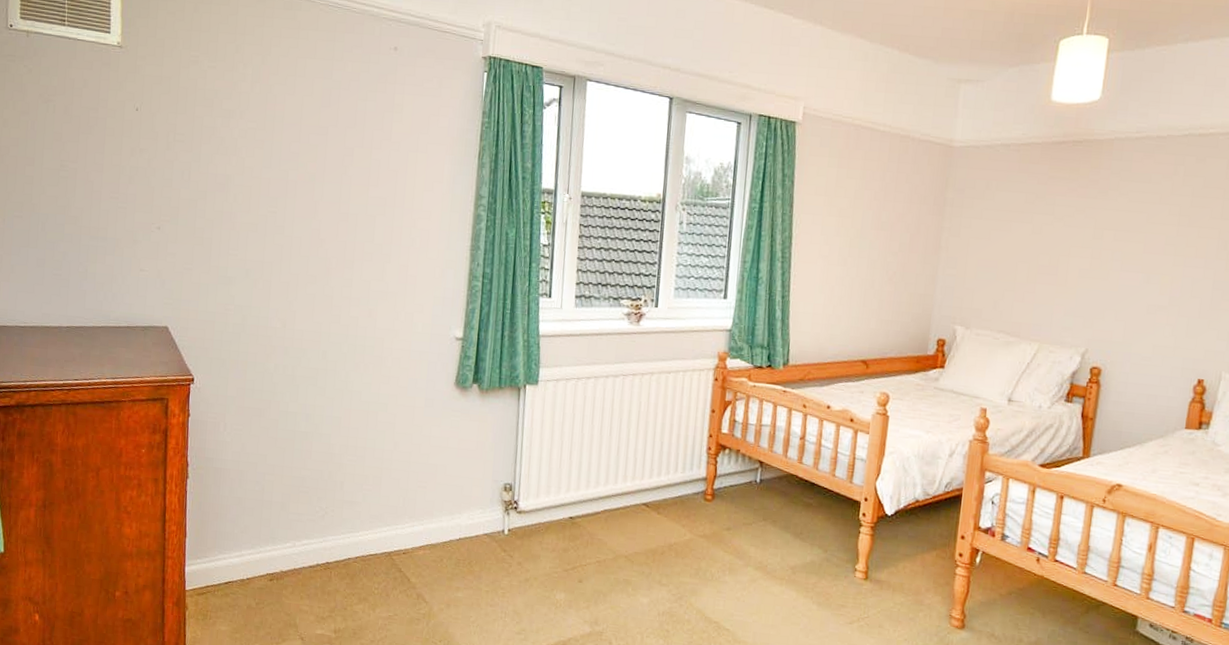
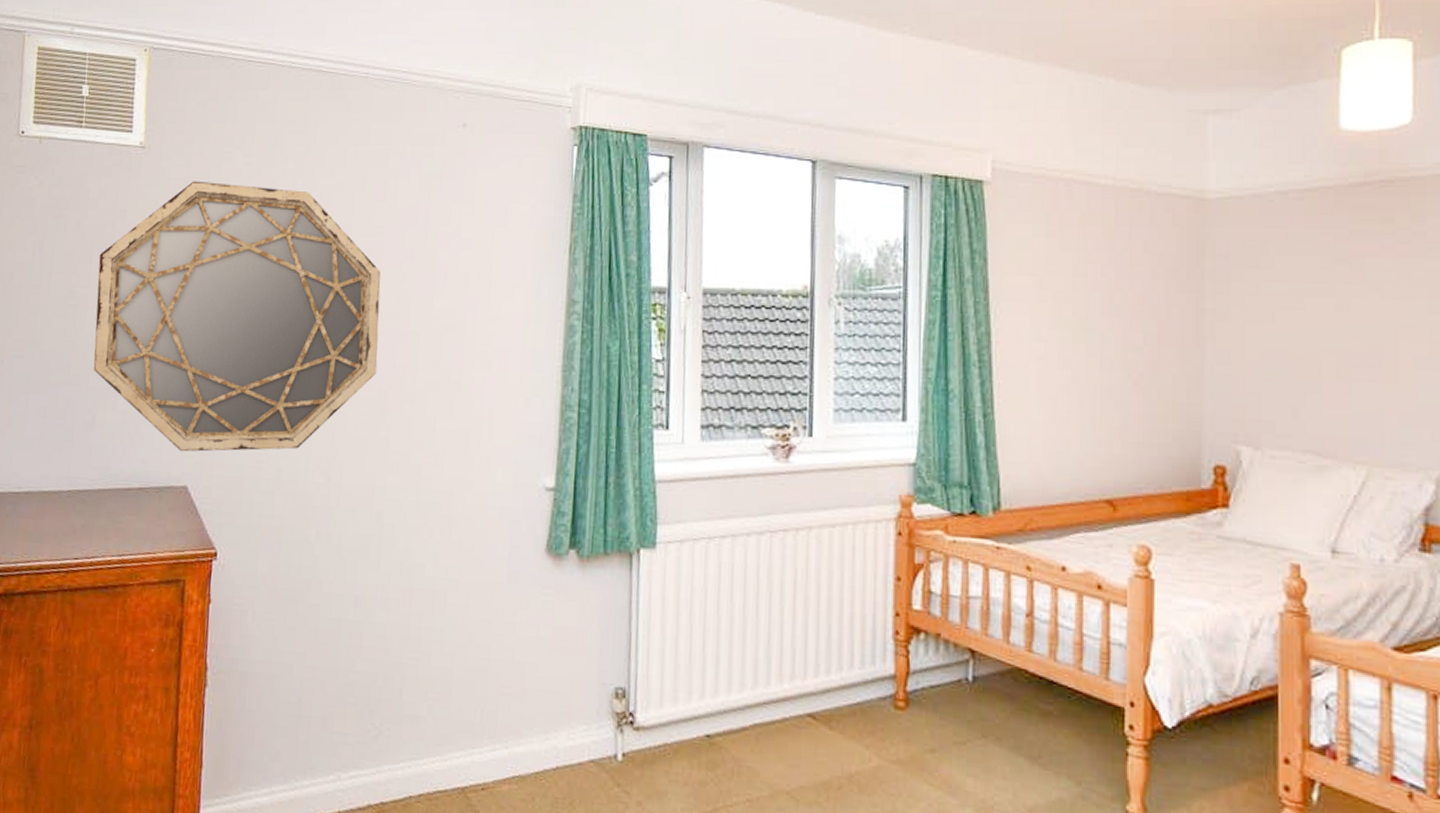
home mirror: none [84,78,326,301] -> present [93,181,381,452]

